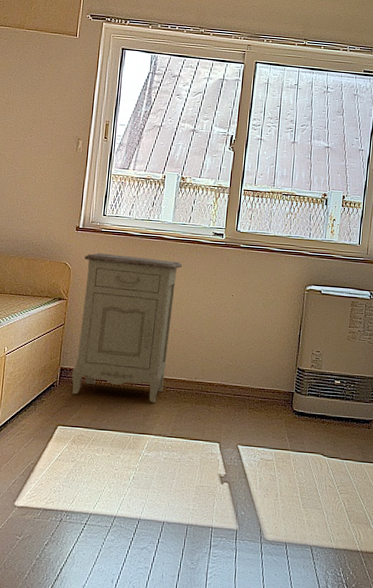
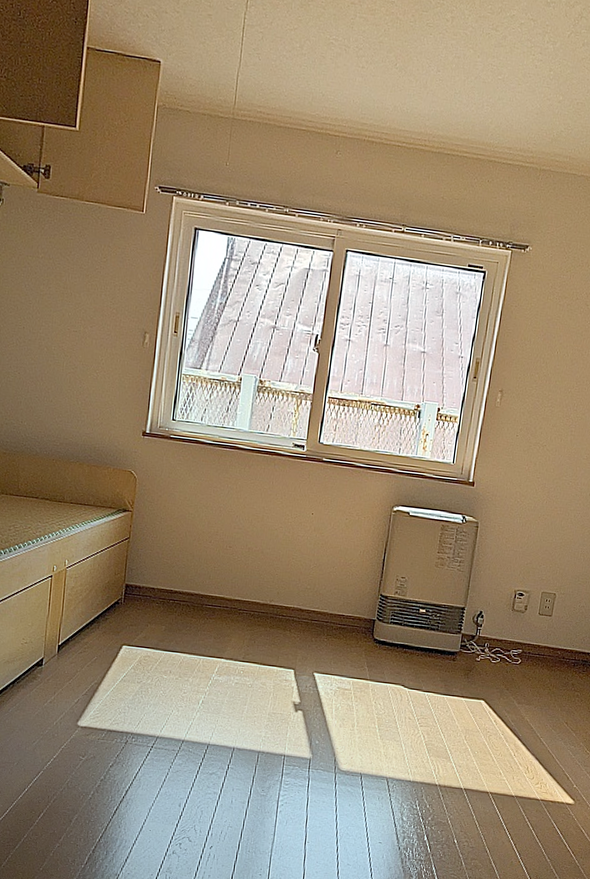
nightstand: present [71,253,183,403] -> none [137,461,259,626]

